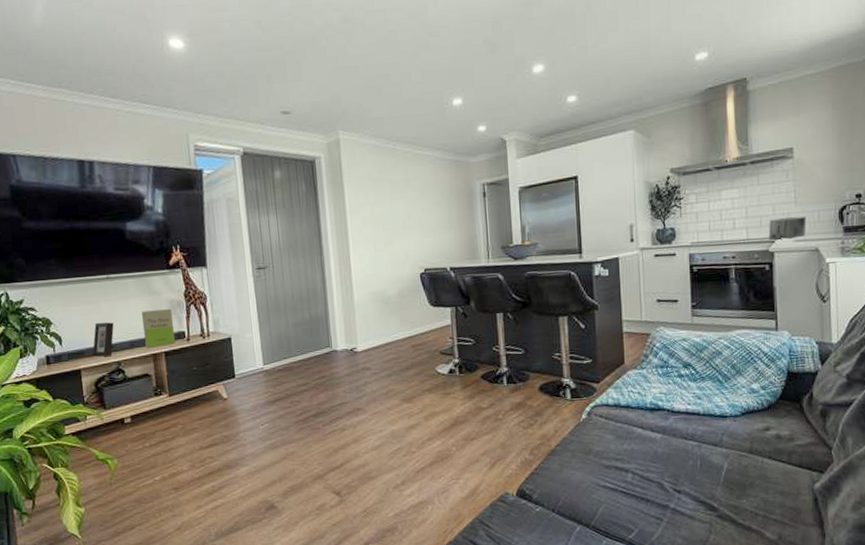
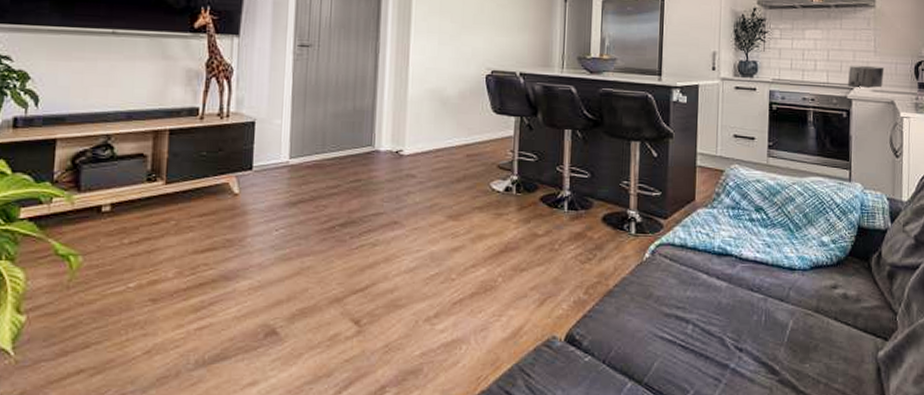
picture frame: present [92,322,114,357] -> none [76,84,111,128]
book: present [142,309,175,348] -> none [147,78,187,123]

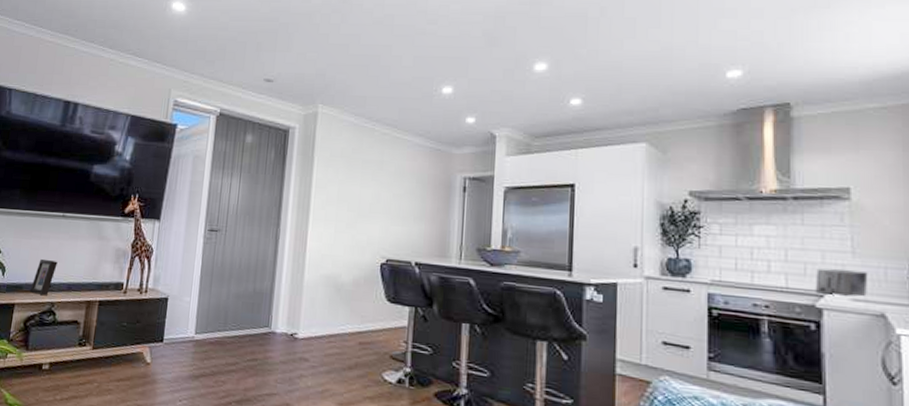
picture frame: none [76,84,111,128] -> present [30,258,58,296]

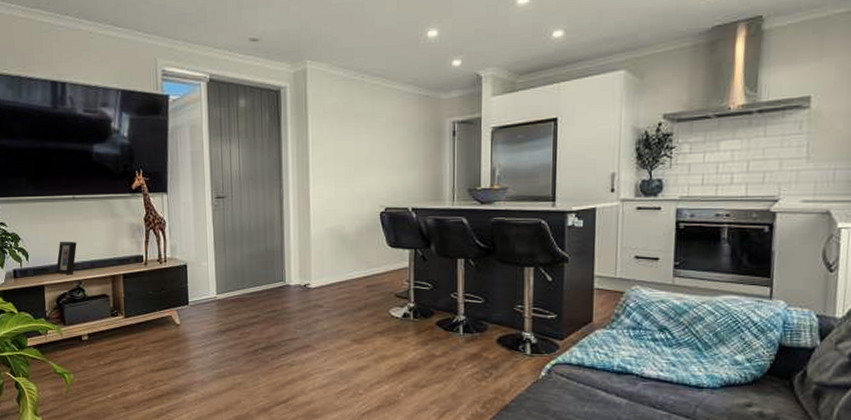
toaster: present [815,268,868,297] -> none [771,173,819,200]

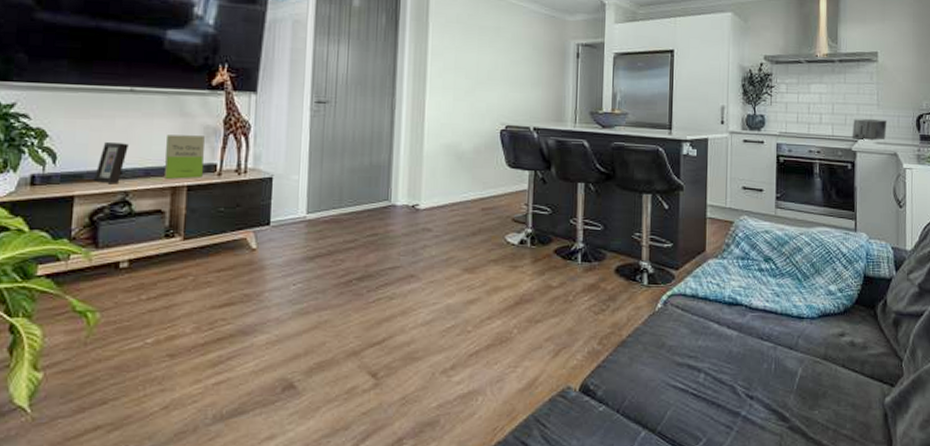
book: none [103,232,133,269] -> present [165,135,205,179]
toaster: none [771,173,819,200] -> present [852,118,887,141]

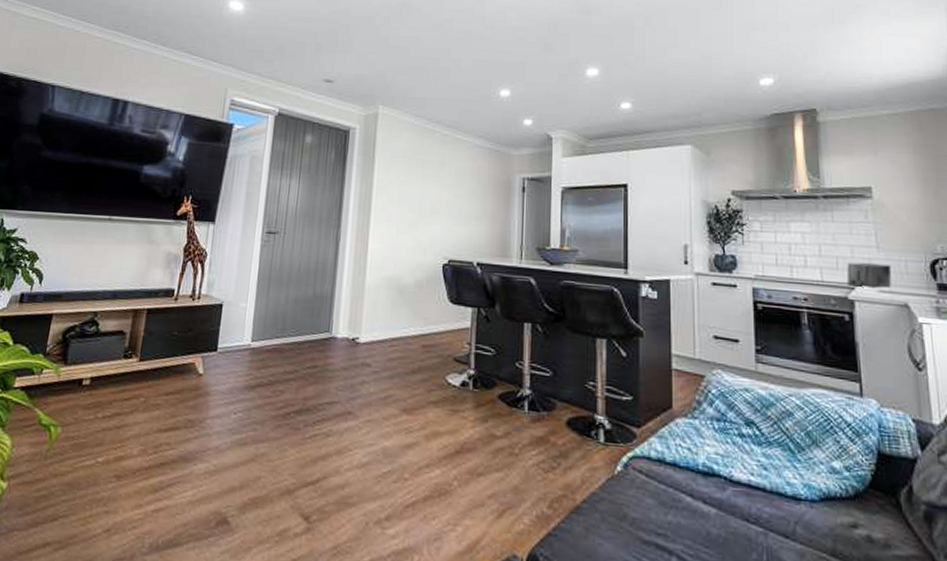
picture frame: present [94,141,129,185] -> none [70,265,102,305]
book: present [165,135,205,179] -> none [129,260,166,303]

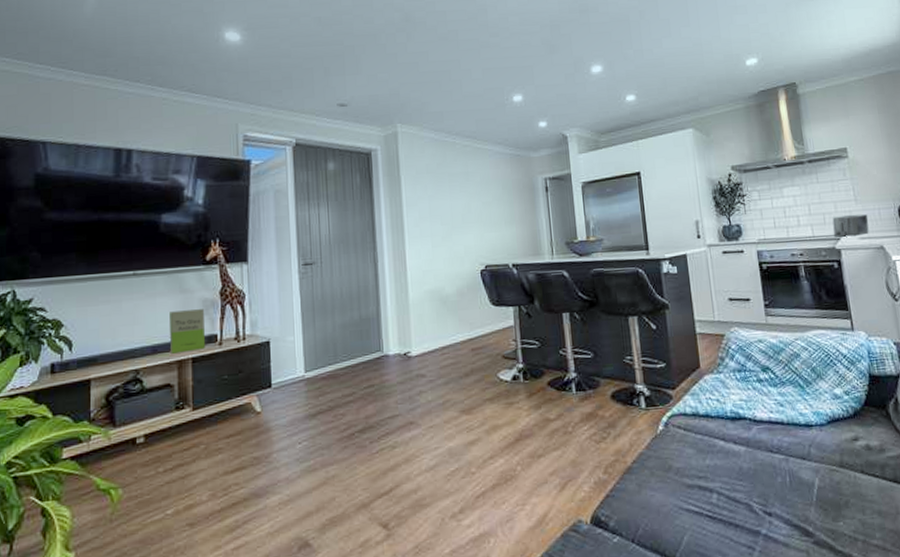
book: none [129,260,166,303] -> present [170,309,205,354]

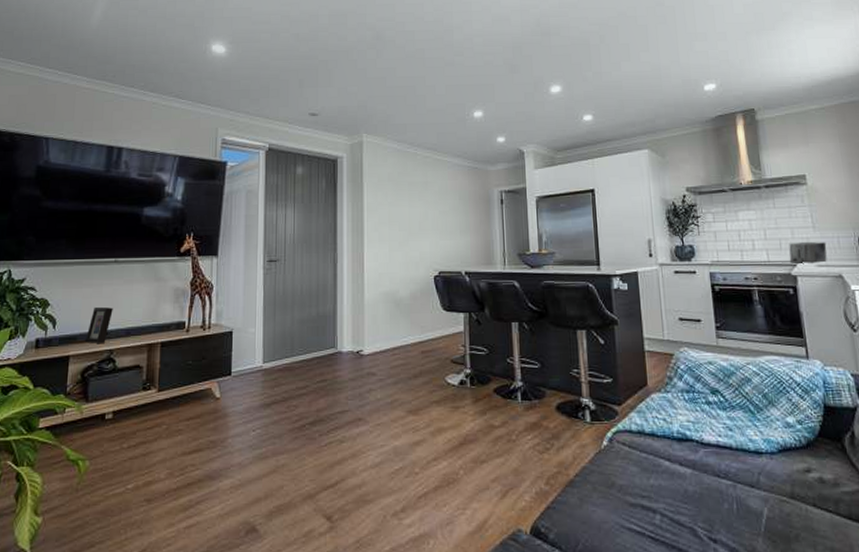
picture frame: none [107,324,136,364] -> present [85,306,113,344]
book: present [170,309,205,354] -> none [142,297,175,337]

